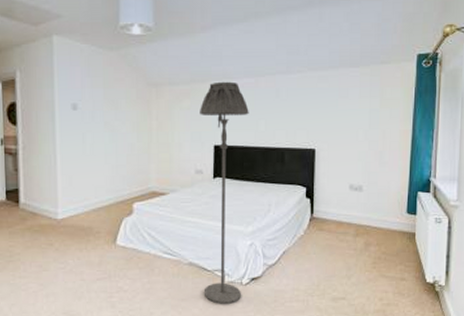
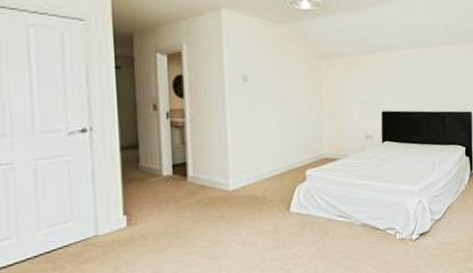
floor lamp: present [200,81,249,304] -> none [368,53,413,261]

